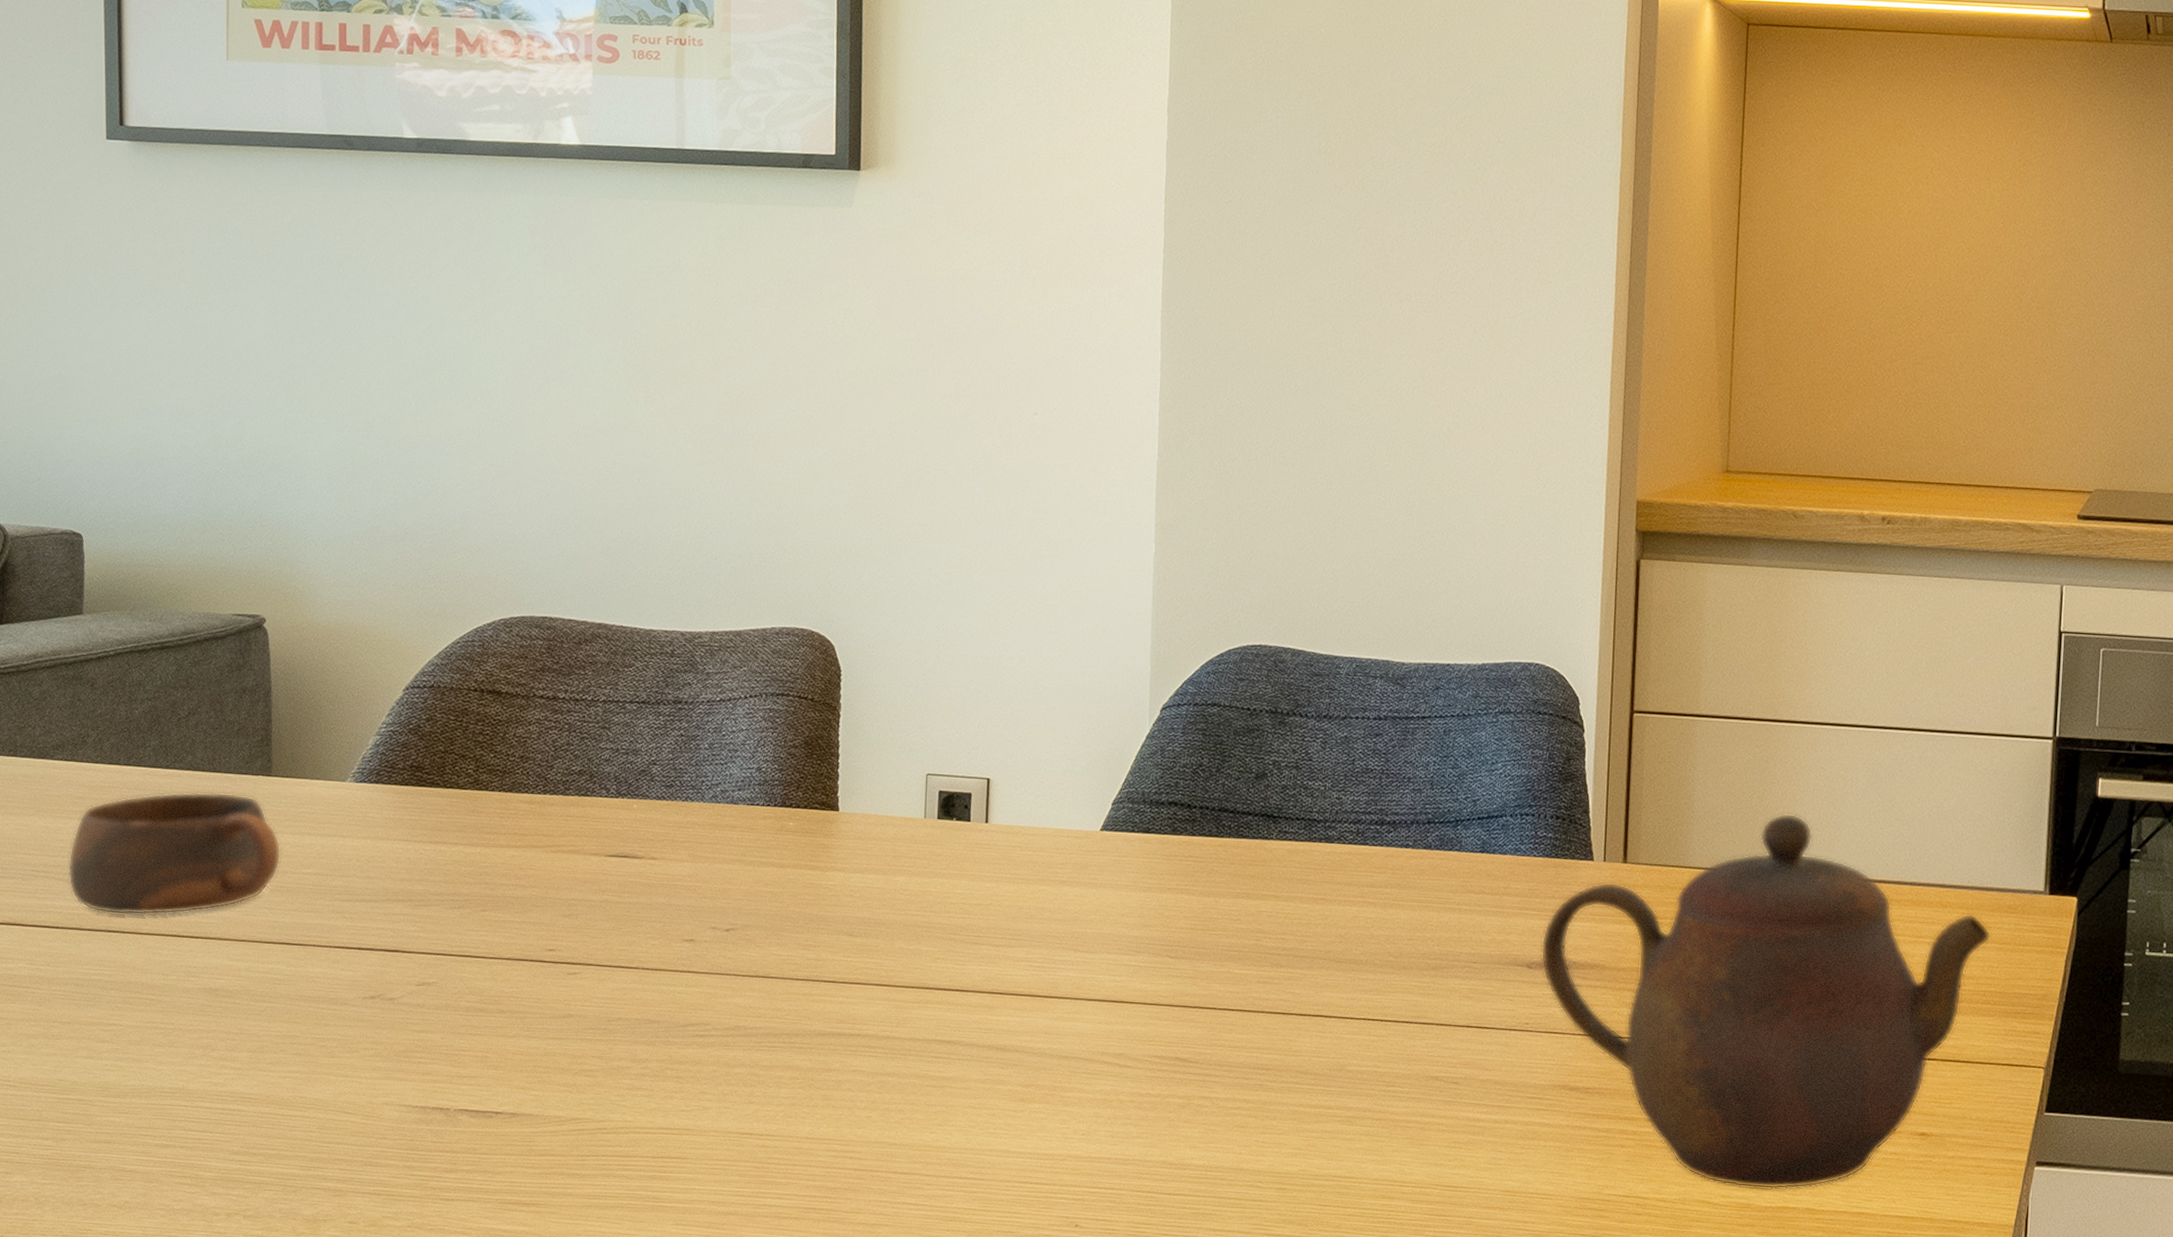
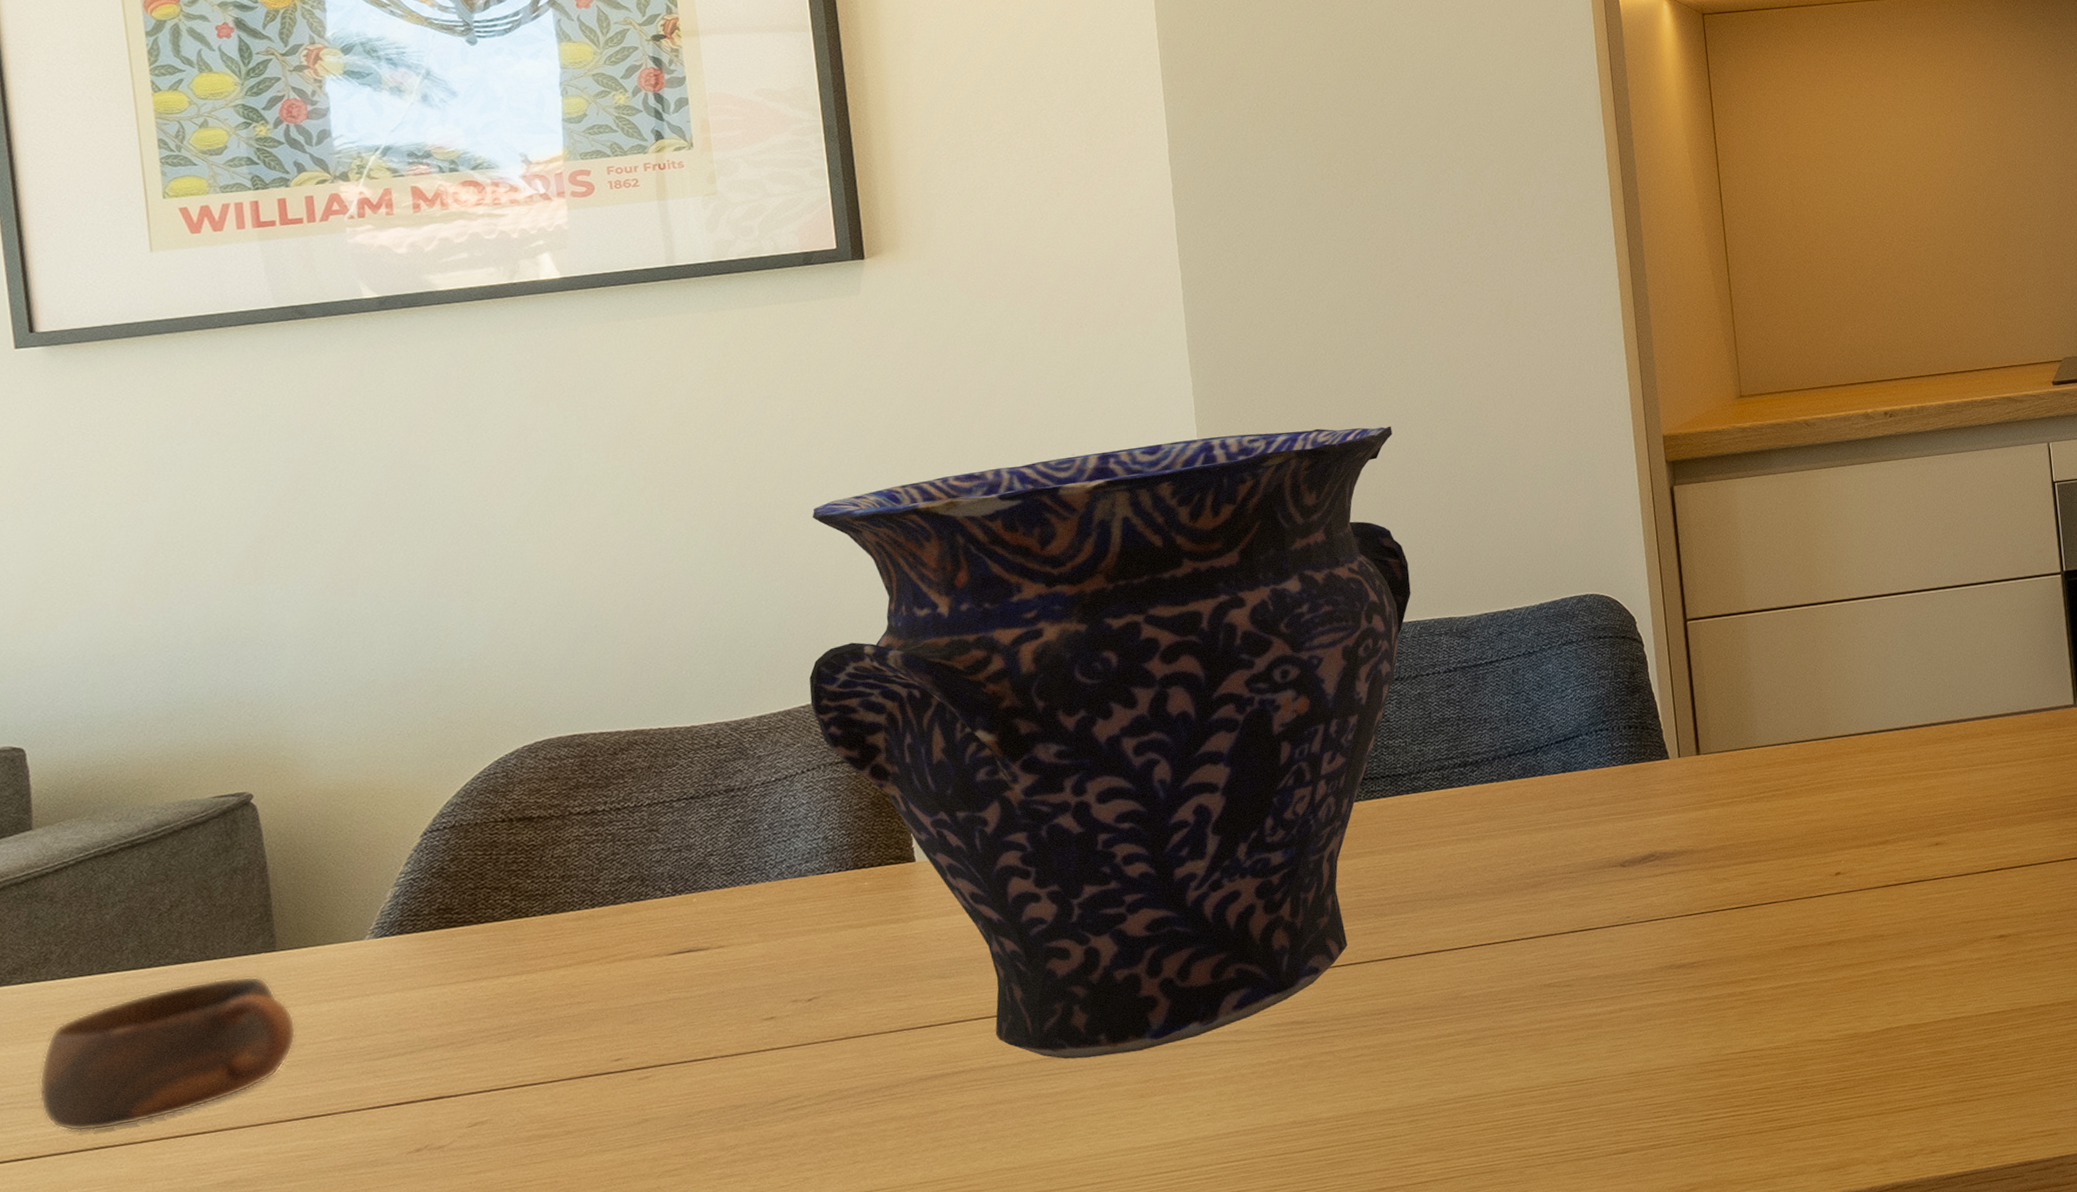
vase: none [760,415,1355,1054] -> present [809,426,1411,1059]
teapot: present [1540,813,1991,1190] -> none [1630,681,2035,1022]

